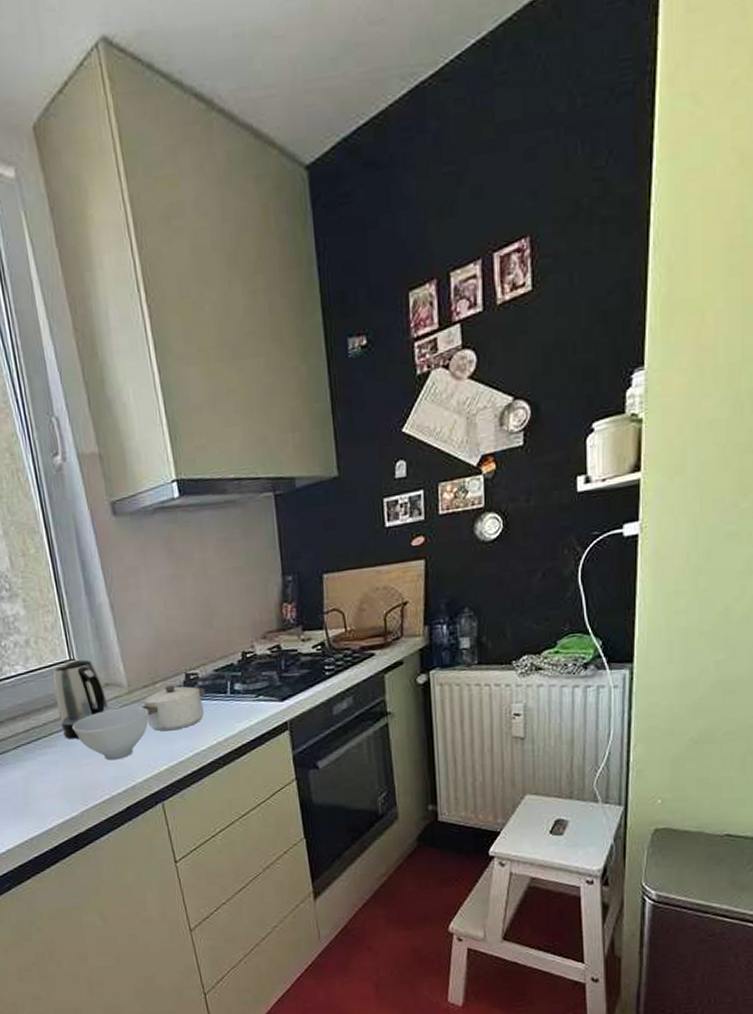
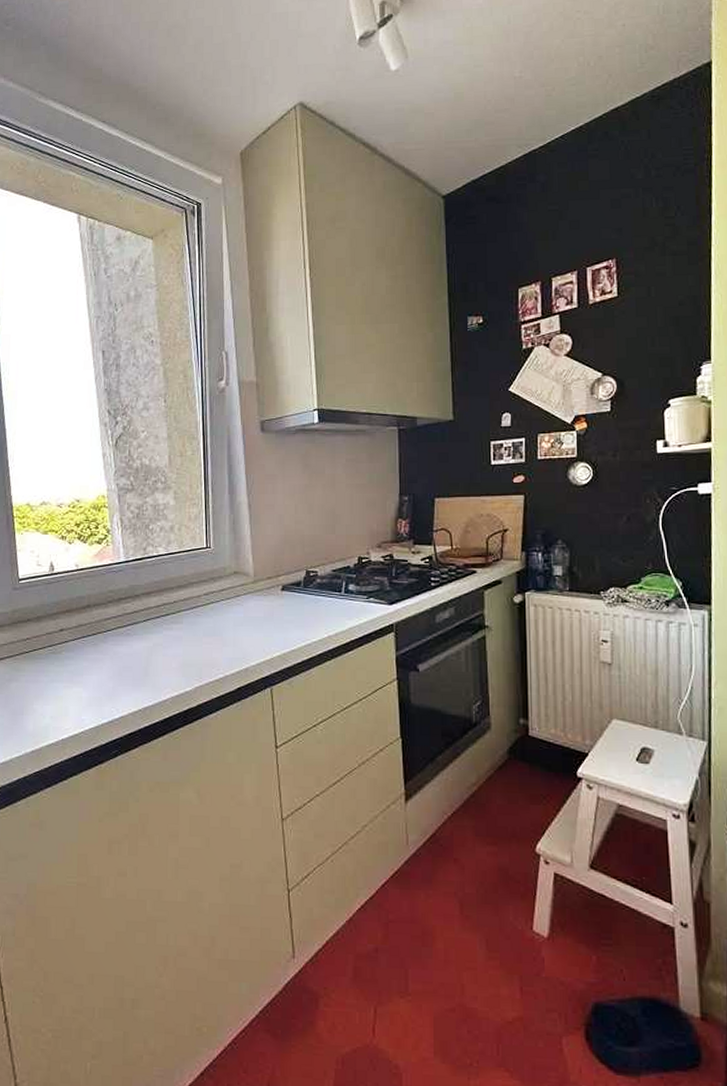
kettle: present [53,659,110,739] -> none [189,548,235,618]
bowl: present [71,706,150,760] -> none [198,594,270,642]
cooking pot: present [142,685,206,731] -> none [264,579,322,621]

